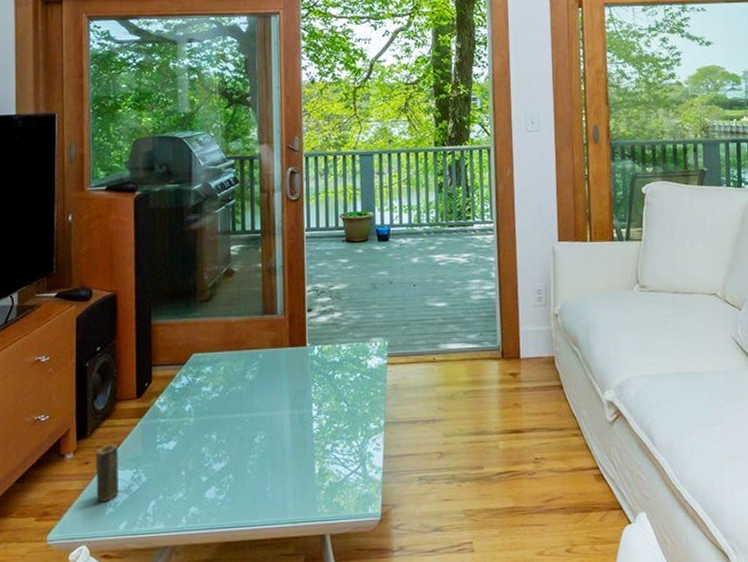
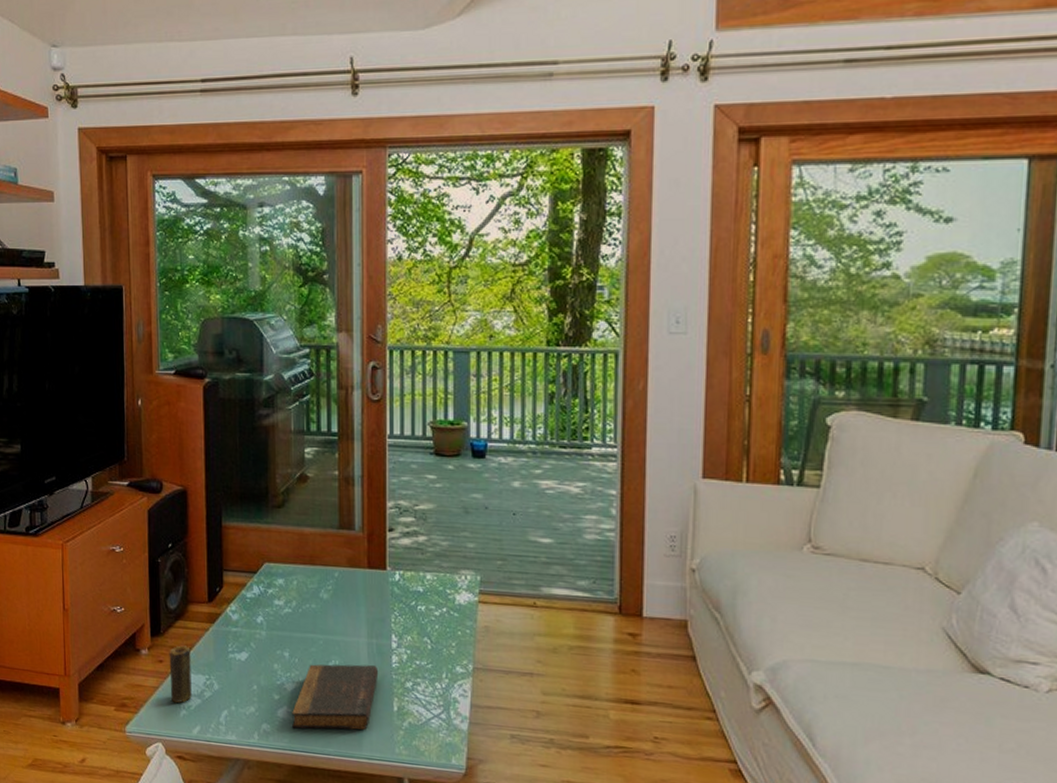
book: none [219,433,301,506] -> present [292,664,379,730]

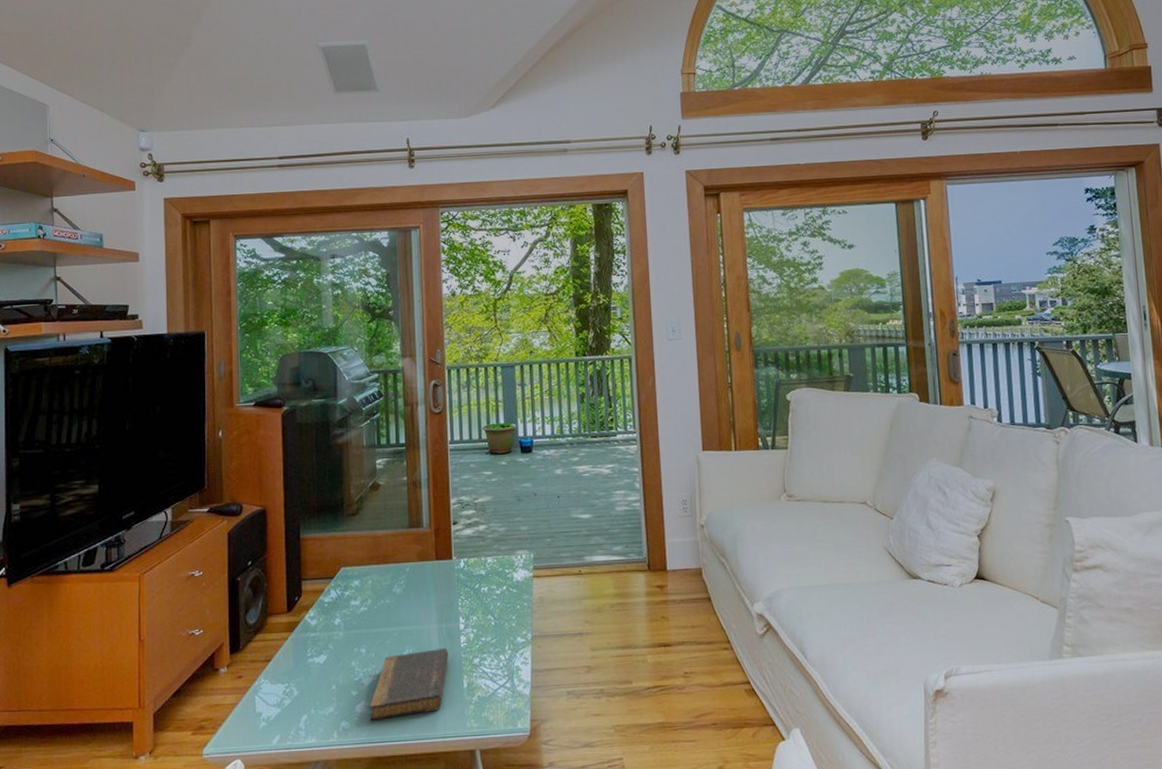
candle: present [169,645,192,704] -> none [248,658,271,717]

